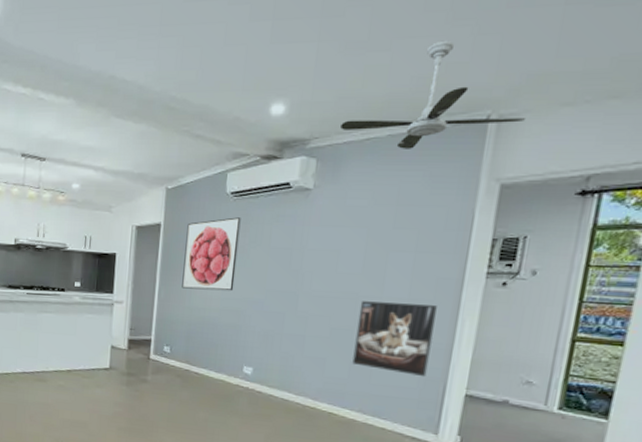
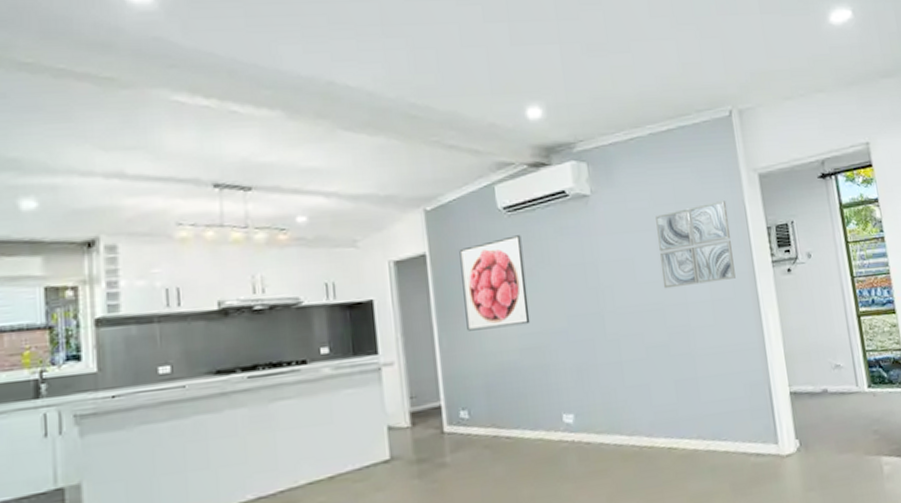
ceiling fan: present [340,40,525,149] -> none [602,43,760,147]
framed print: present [352,301,437,377] -> none [668,303,750,385]
wall art: none [362,207,454,284] -> present [655,201,736,289]

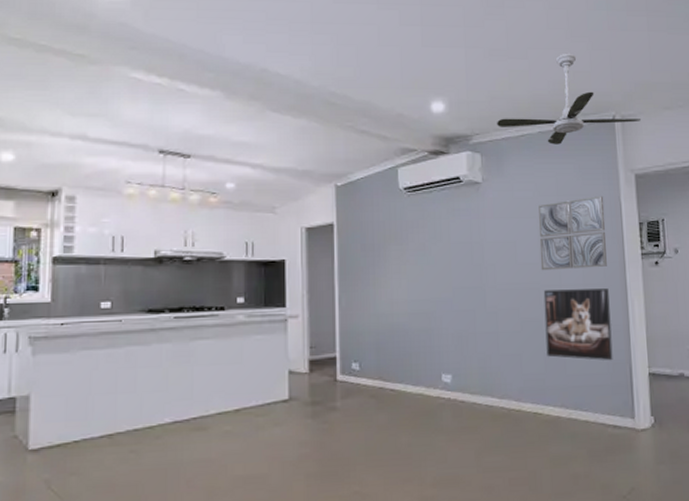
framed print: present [459,235,531,331] -> none [363,213,420,294]
ceiling fan: none [602,43,760,147] -> present [497,53,641,145]
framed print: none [668,303,750,385] -> present [543,288,613,361]

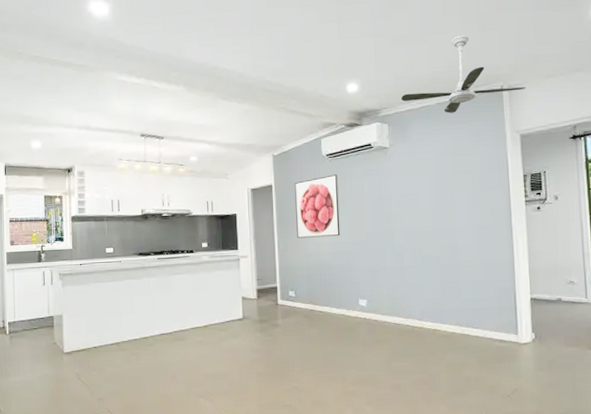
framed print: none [363,213,420,294] -> present [294,174,341,238]
wall art: present [539,196,607,271] -> none [437,154,495,217]
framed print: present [543,288,613,361] -> none [441,230,500,289]

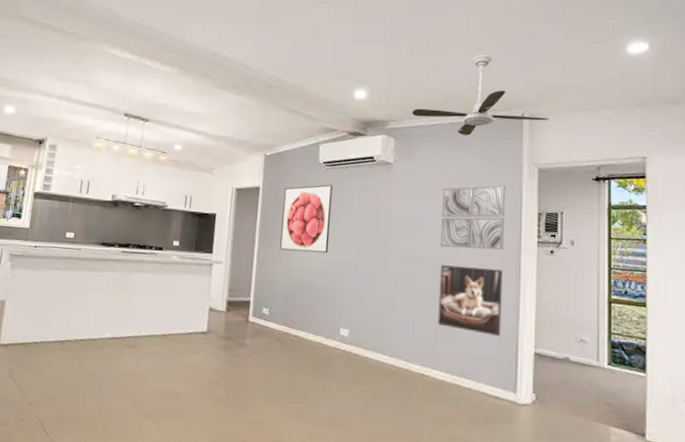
wall art: none [437,154,495,217] -> present [440,185,506,250]
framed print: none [441,230,500,289] -> present [438,265,503,337]

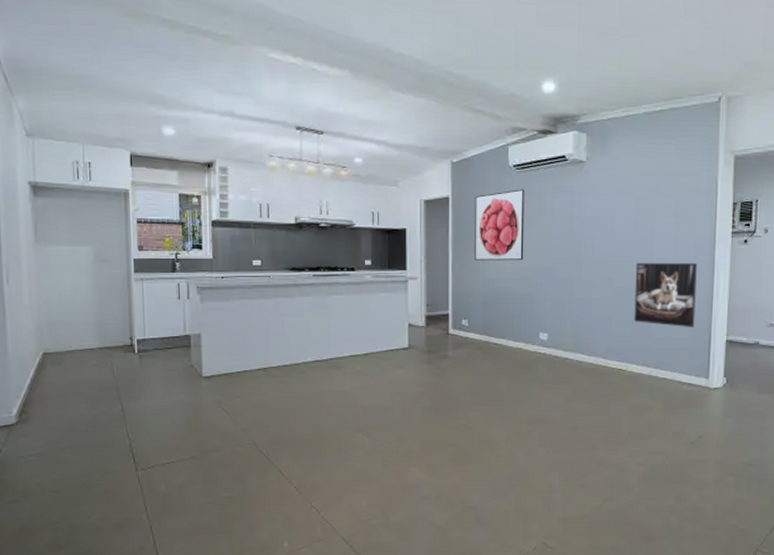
ceiling fan: present [412,54,549,136] -> none [604,31,746,125]
wall art: present [440,185,506,250] -> none [635,176,702,245]

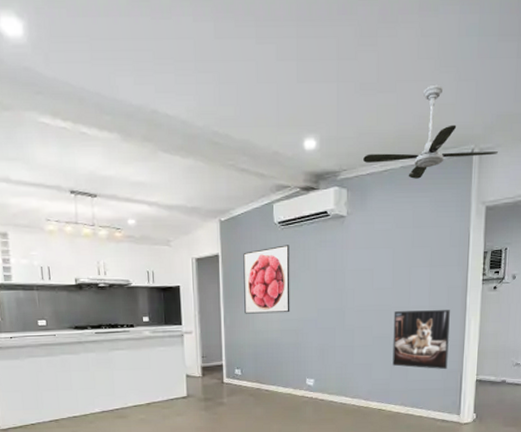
ceiling fan: none [604,31,746,125] -> present [363,84,498,179]

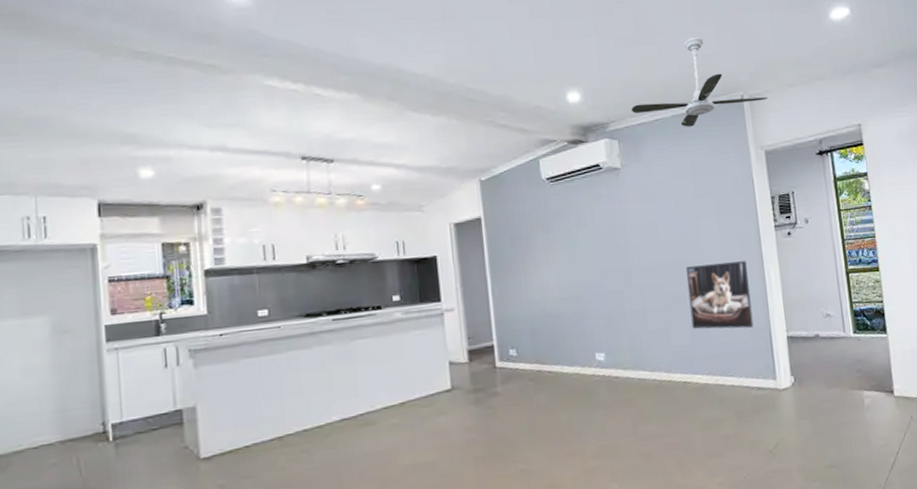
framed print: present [243,245,290,314] -> none [509,202,569,283]

